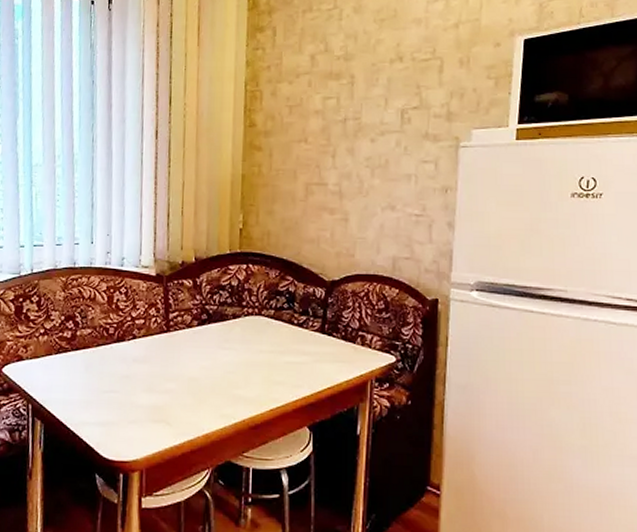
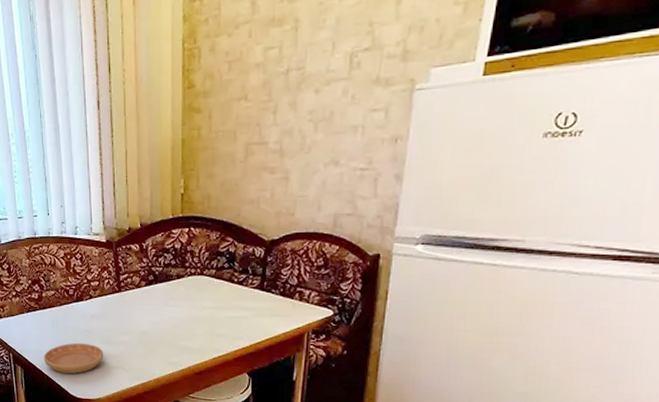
saucer: none [70,391,145,429] -> present [43,343,104,374]

